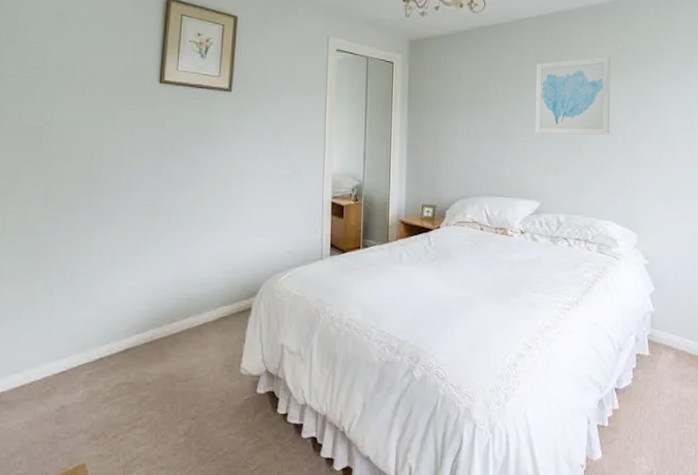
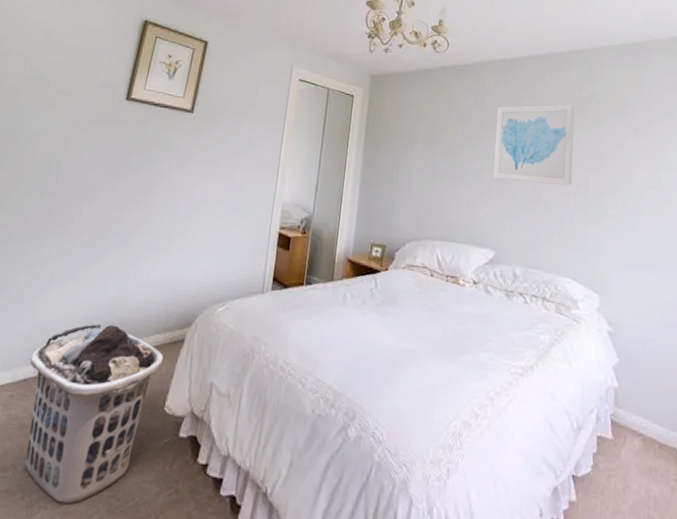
clothes hamper: none [102,301,234,462] -> present [24,324,164,505]

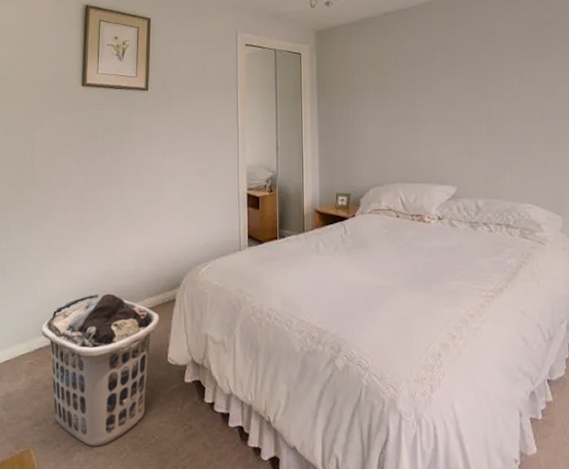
wall art: present [493,104,575,186] -> none [445,33,527,118]

